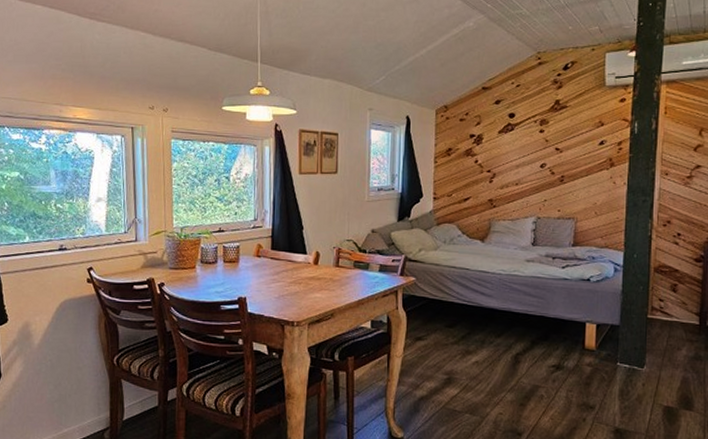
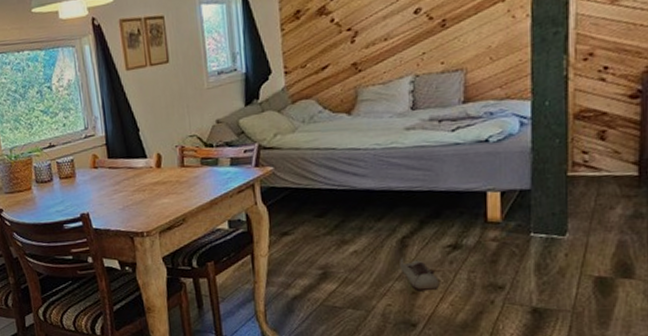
shoe: none [512,372,544,405] -> present [400,258,440,292]

